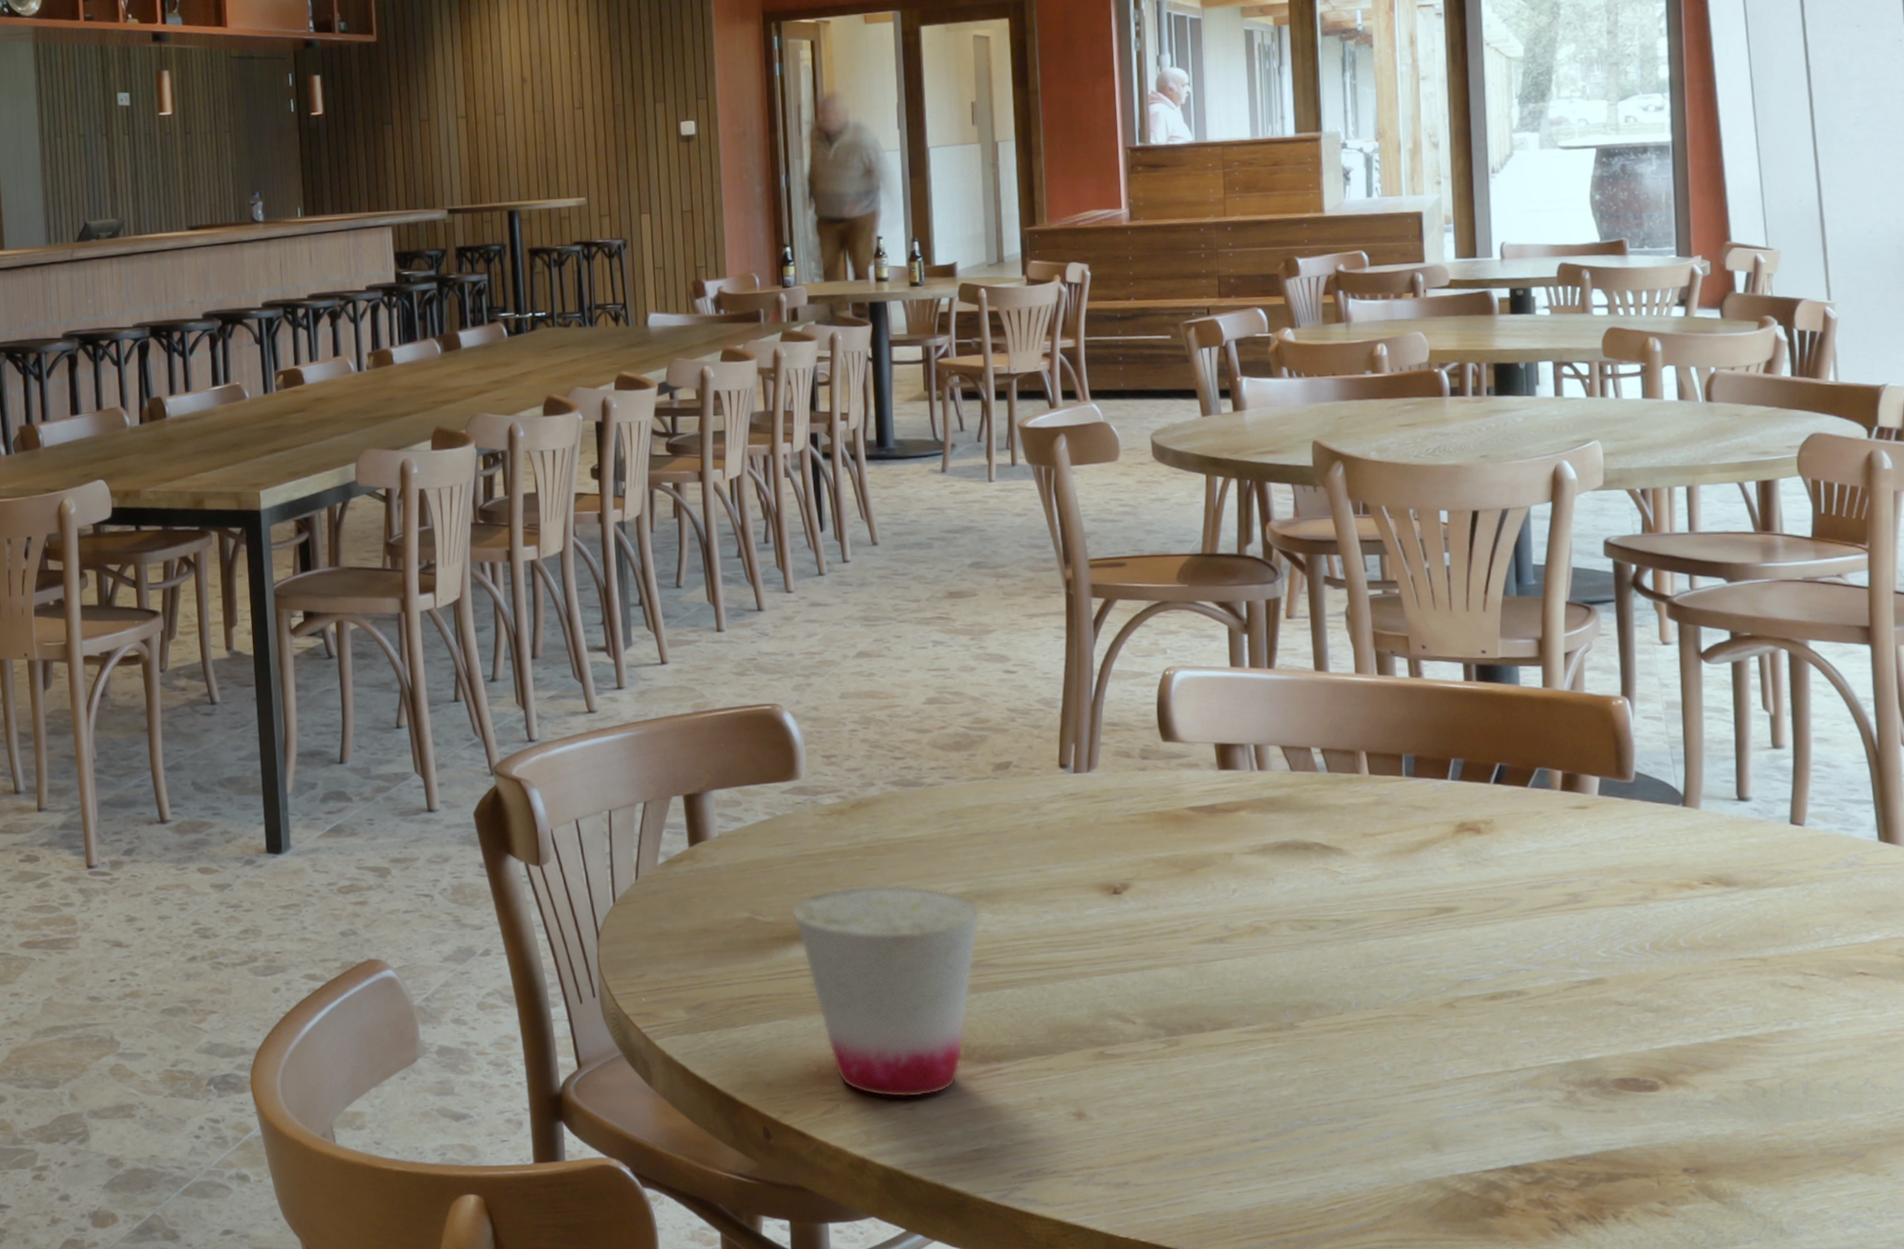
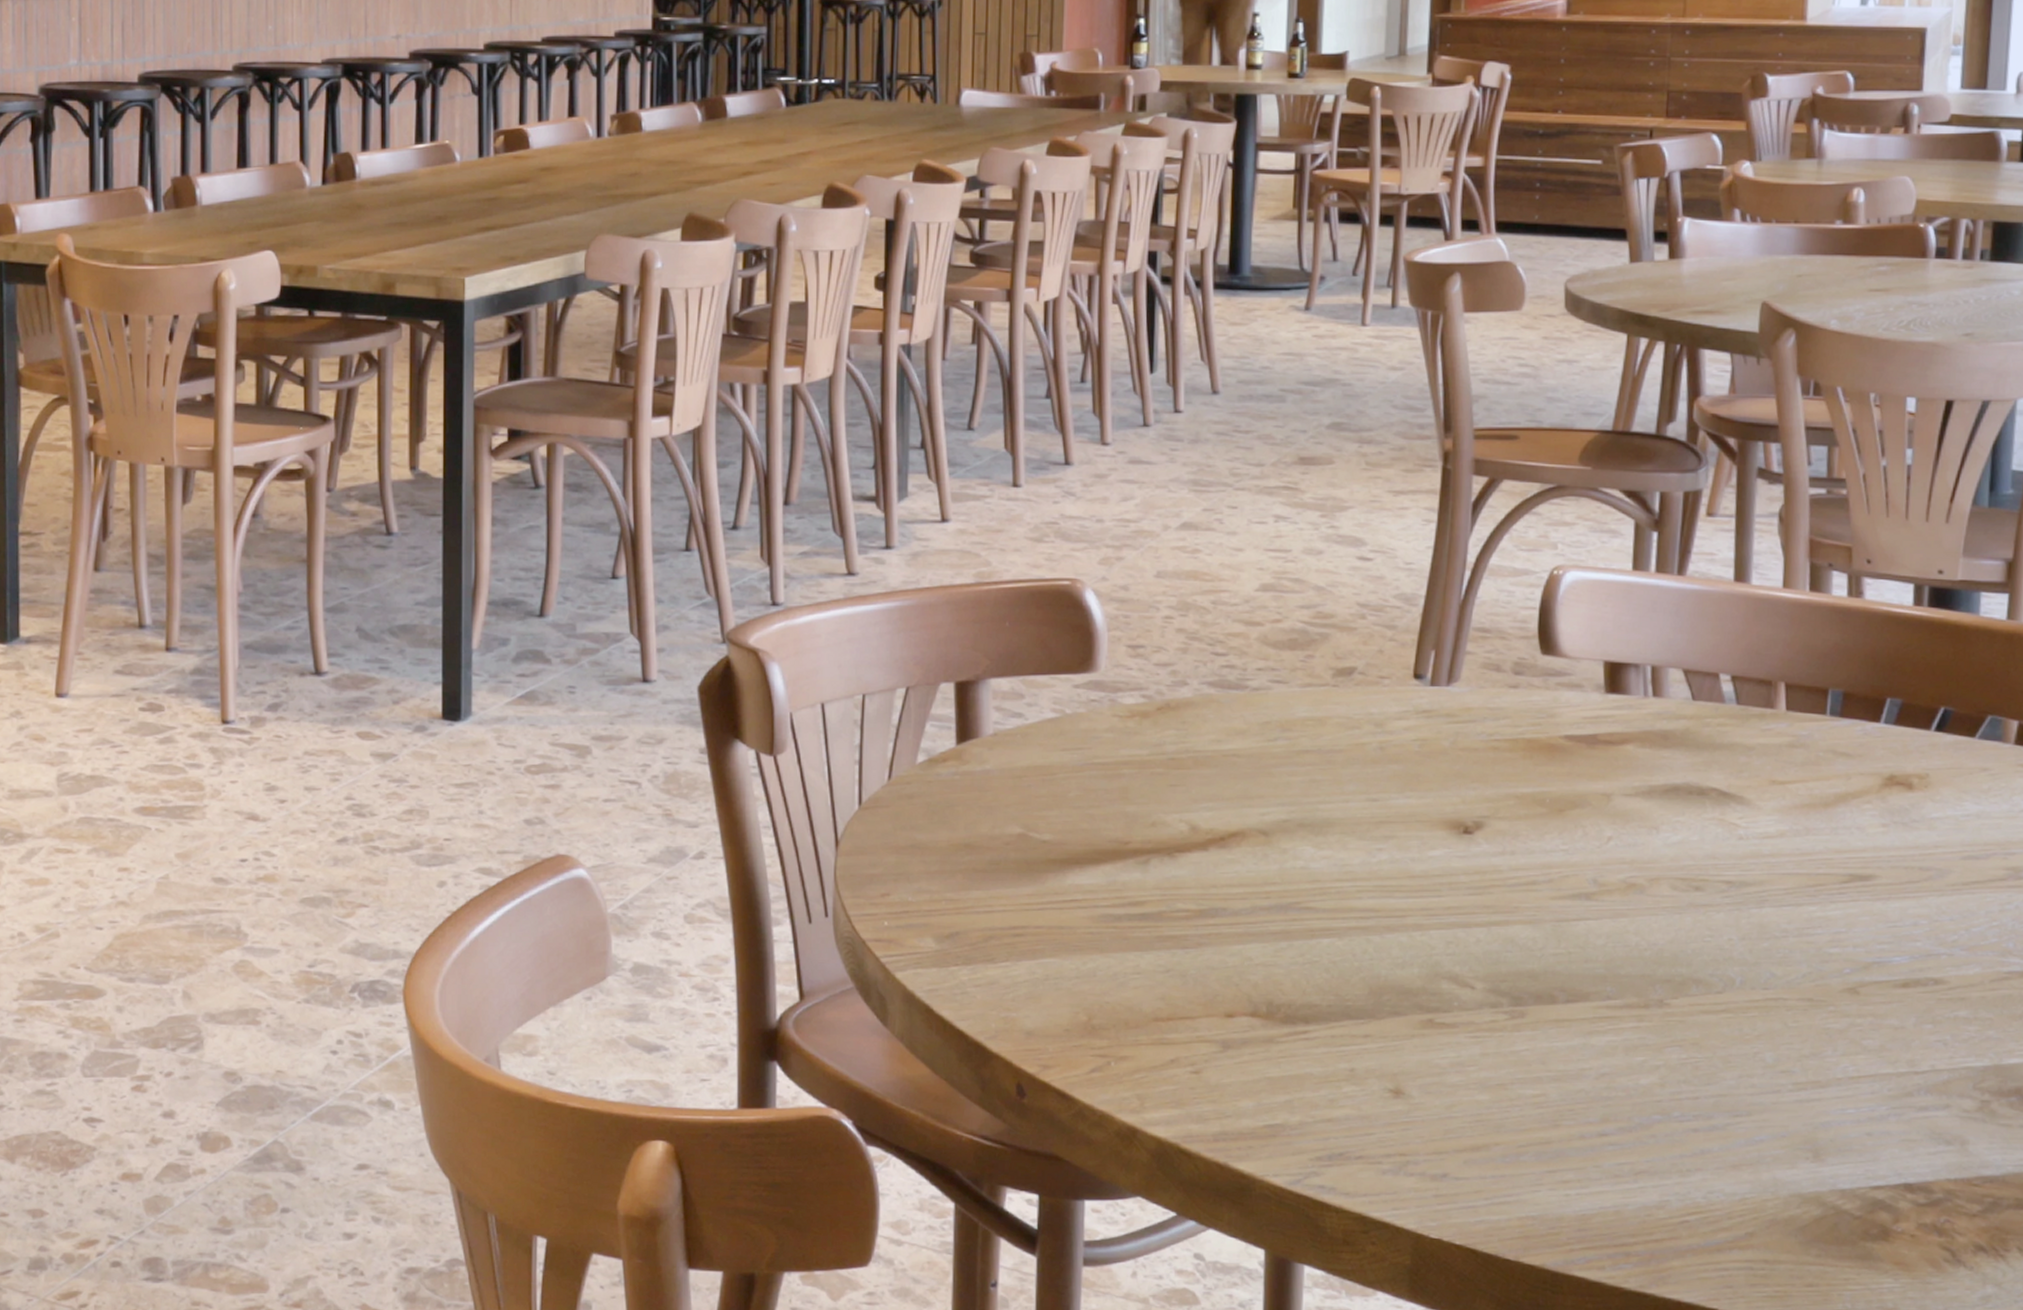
cup: present [792,885,980,1098] -> none [1074,805,1301,1059]

